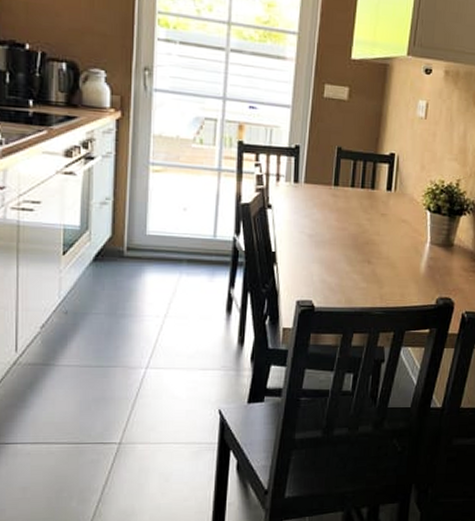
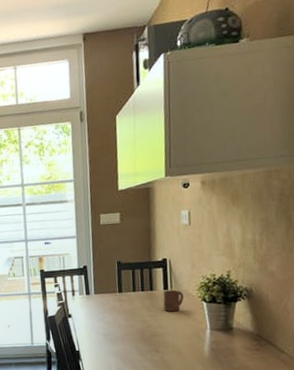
cup: none [384,191,408,218] -> present [163,289,184,312]

